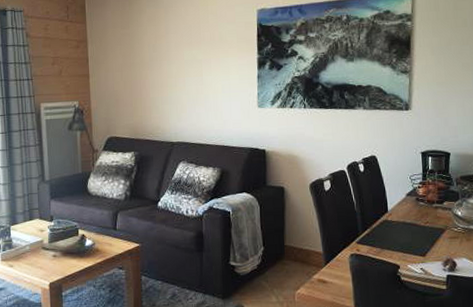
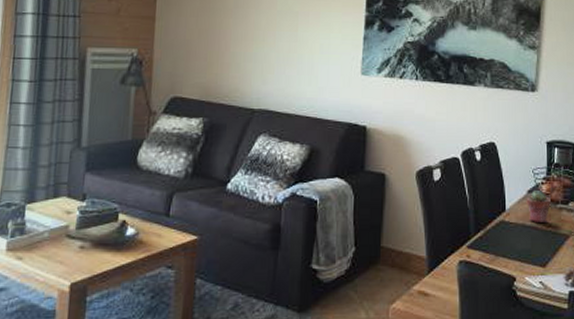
potted succulent: none [405,193,427,221] -> present [526,191,551,224]

